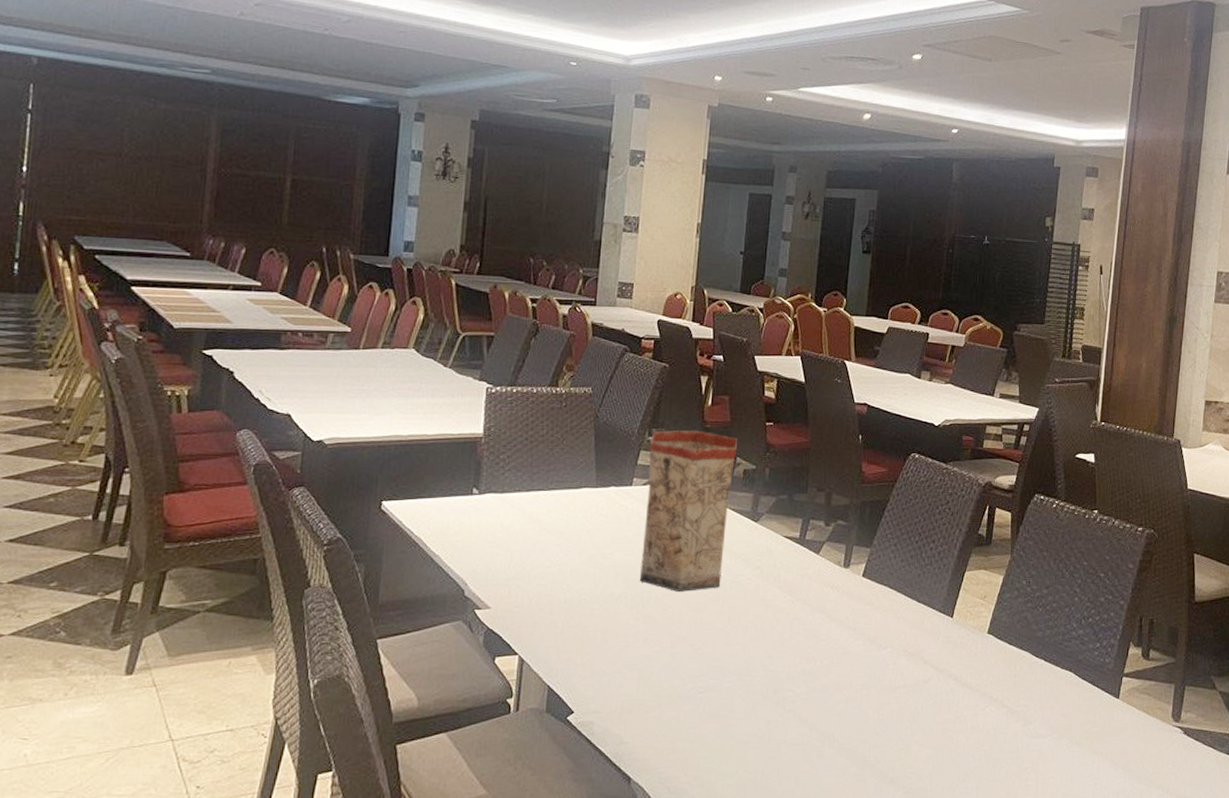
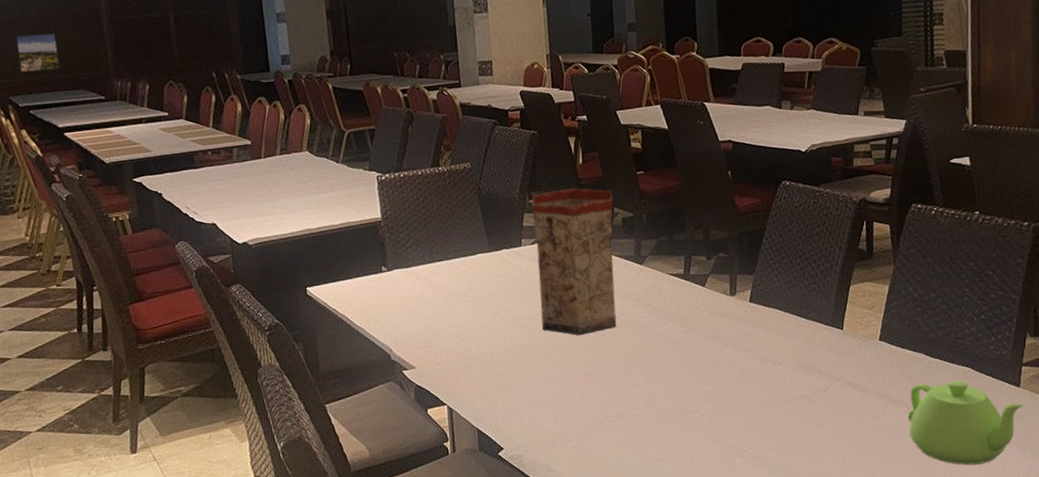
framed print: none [93,169,149,215] -> present [15,32,60,74]
teapot: none [1006,684,1121,778] -> present [908,380,1024,465]

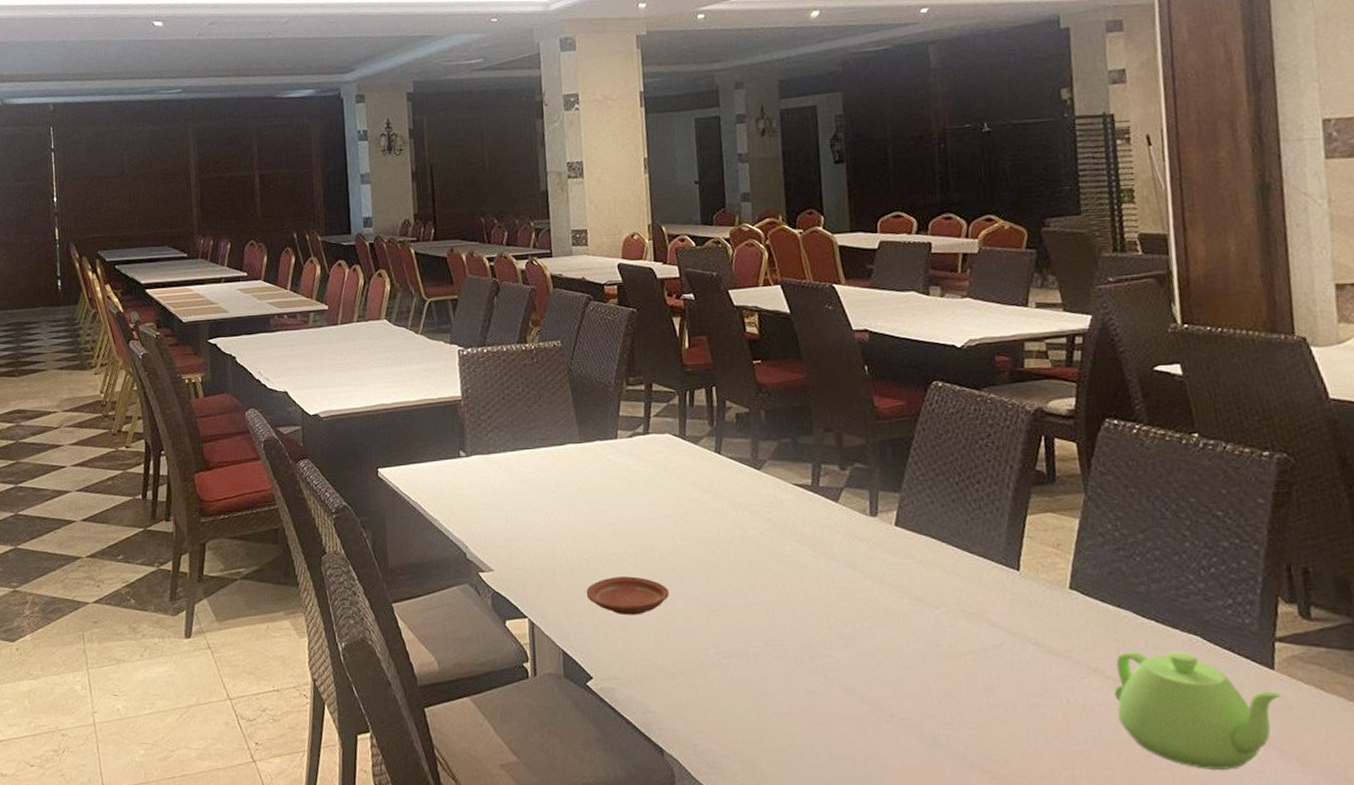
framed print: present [15,32,60,74] -> none [108,188,148,228]
plate: none [496,362,567,395] -> present [586,576,669,616]
vase: present [531,188,617,335] -> none [629,375,730,549]

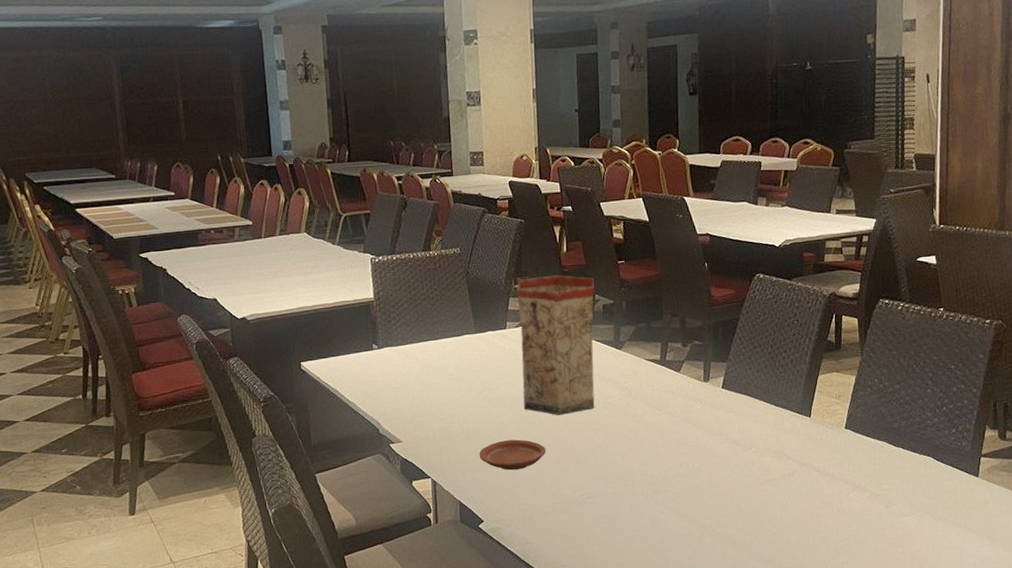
vase: none [629,375,730,549] -> present [517,274,595,415]
teapot: present [1114,651,1282,770] -> none [871,468,982,551]

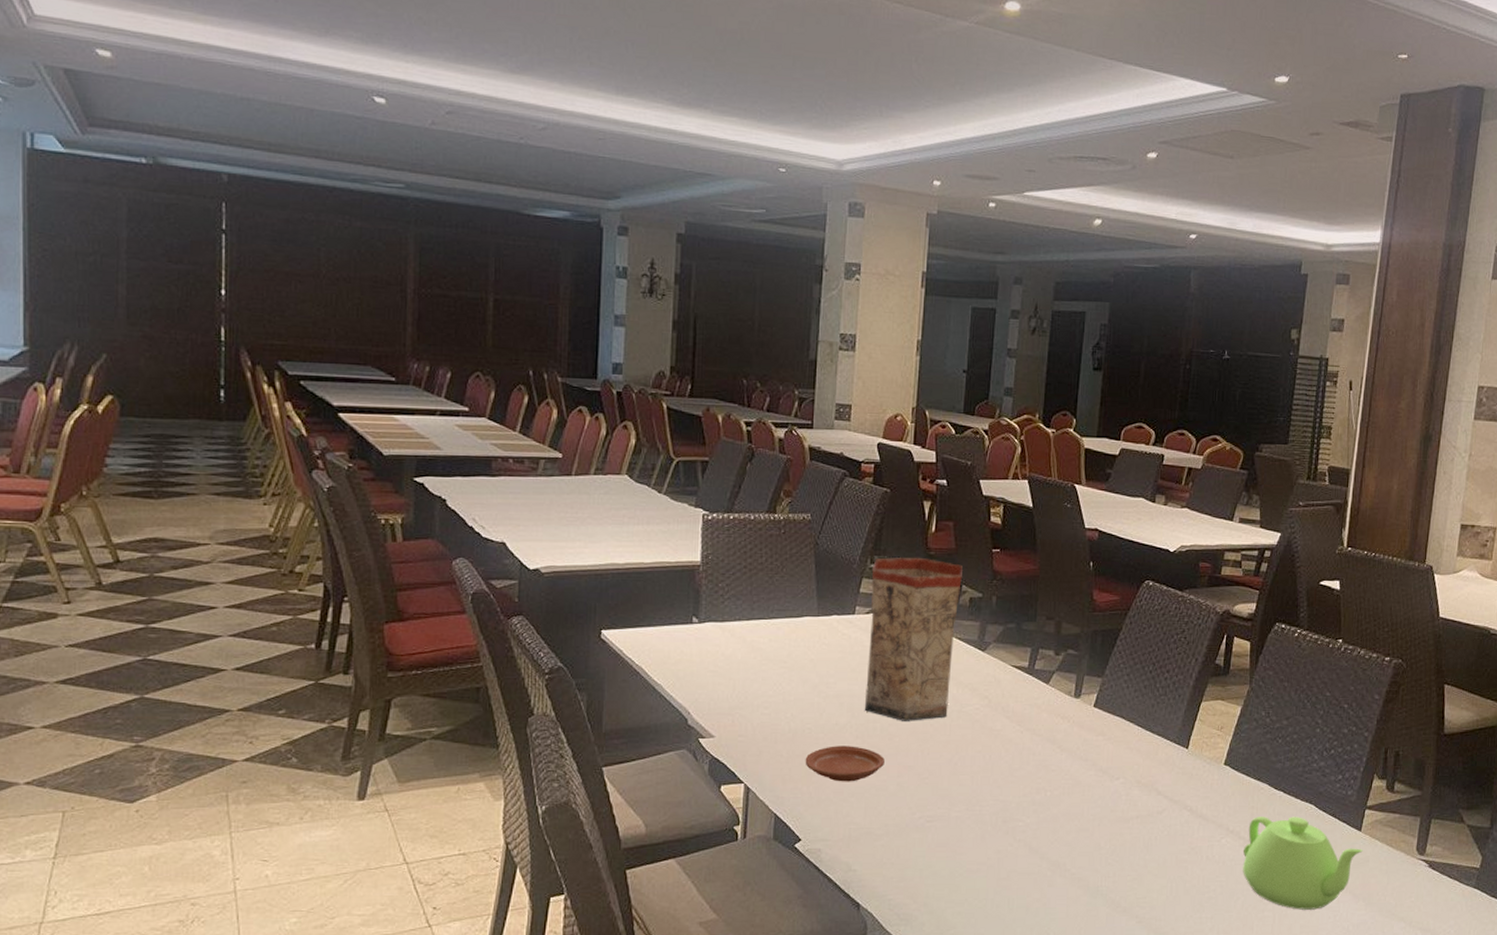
teapot: none [871,468,982,551] -> present [1243,817,1363,910]

